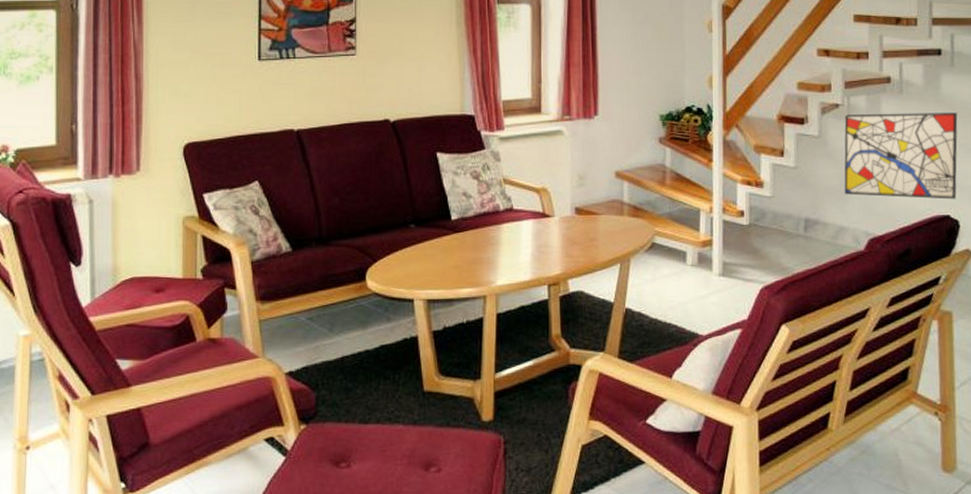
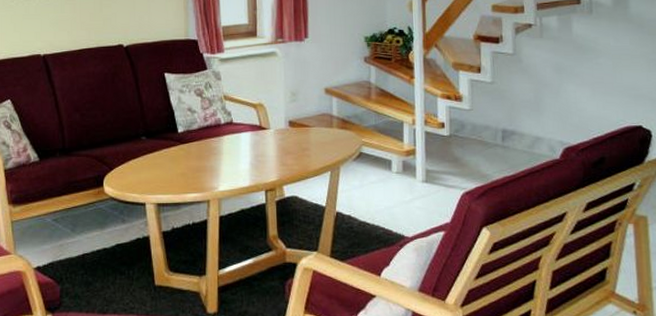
wall art: present [844,112,958,200] -> none [537,30,648,111]

